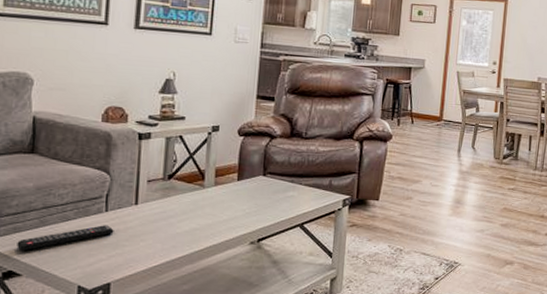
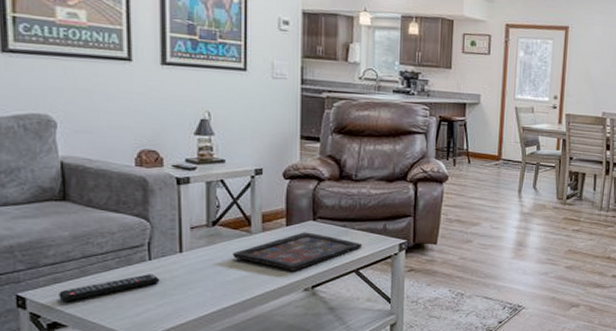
decorative tray: none [184,187,309,225] -> present [232,232,363,271]

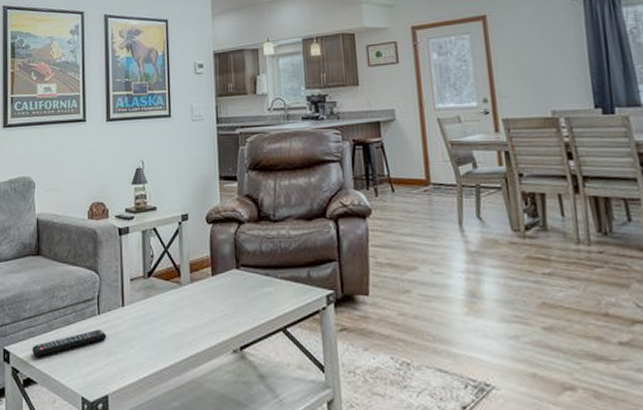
decorative tray: present [232,232,363,271] -> none [165,282,288,329]

